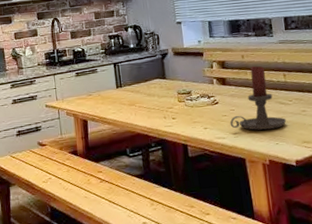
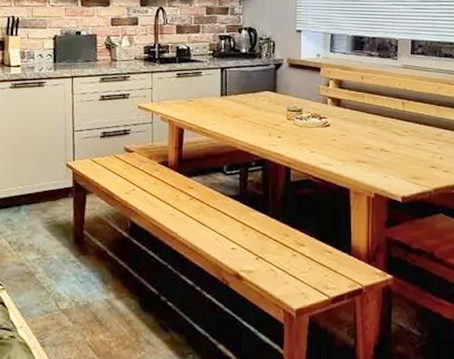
candle holder: present [230,66,287,130] -> none [339,89,399,160]

